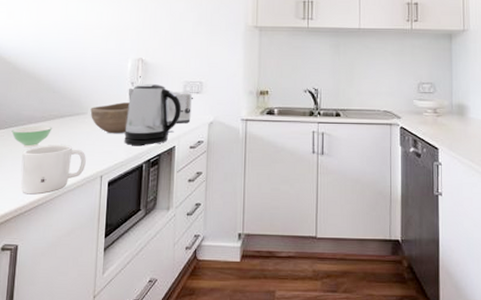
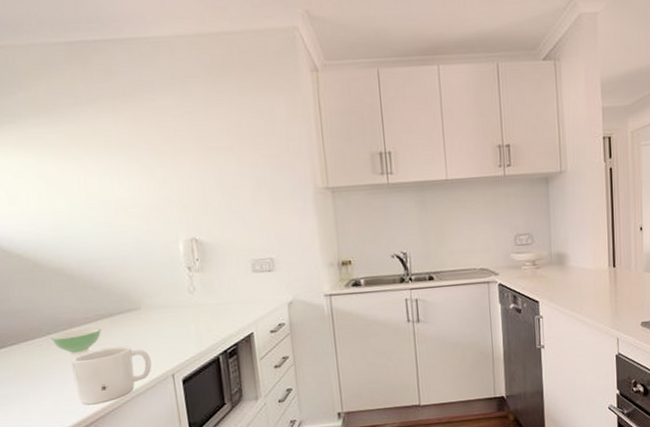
bowl: present [90,102,130,134] -> none [143,290,193,328]
kettle: present [124,83,182,145] -> none [185,265,255,338]
toaster: present [167,92,194,125] -> none [235,271,267,310]

